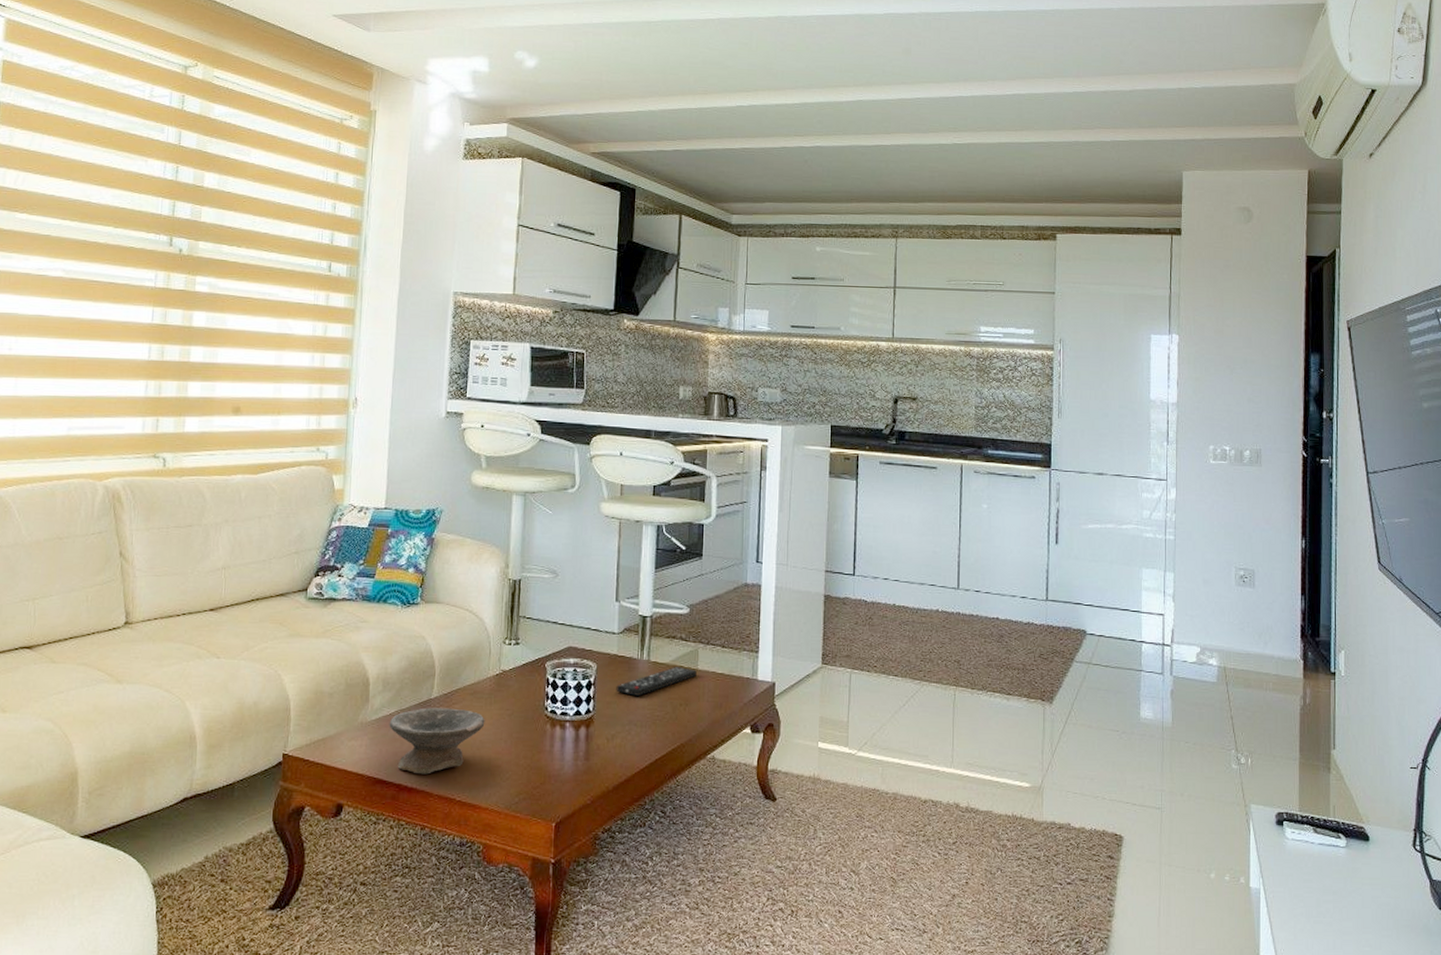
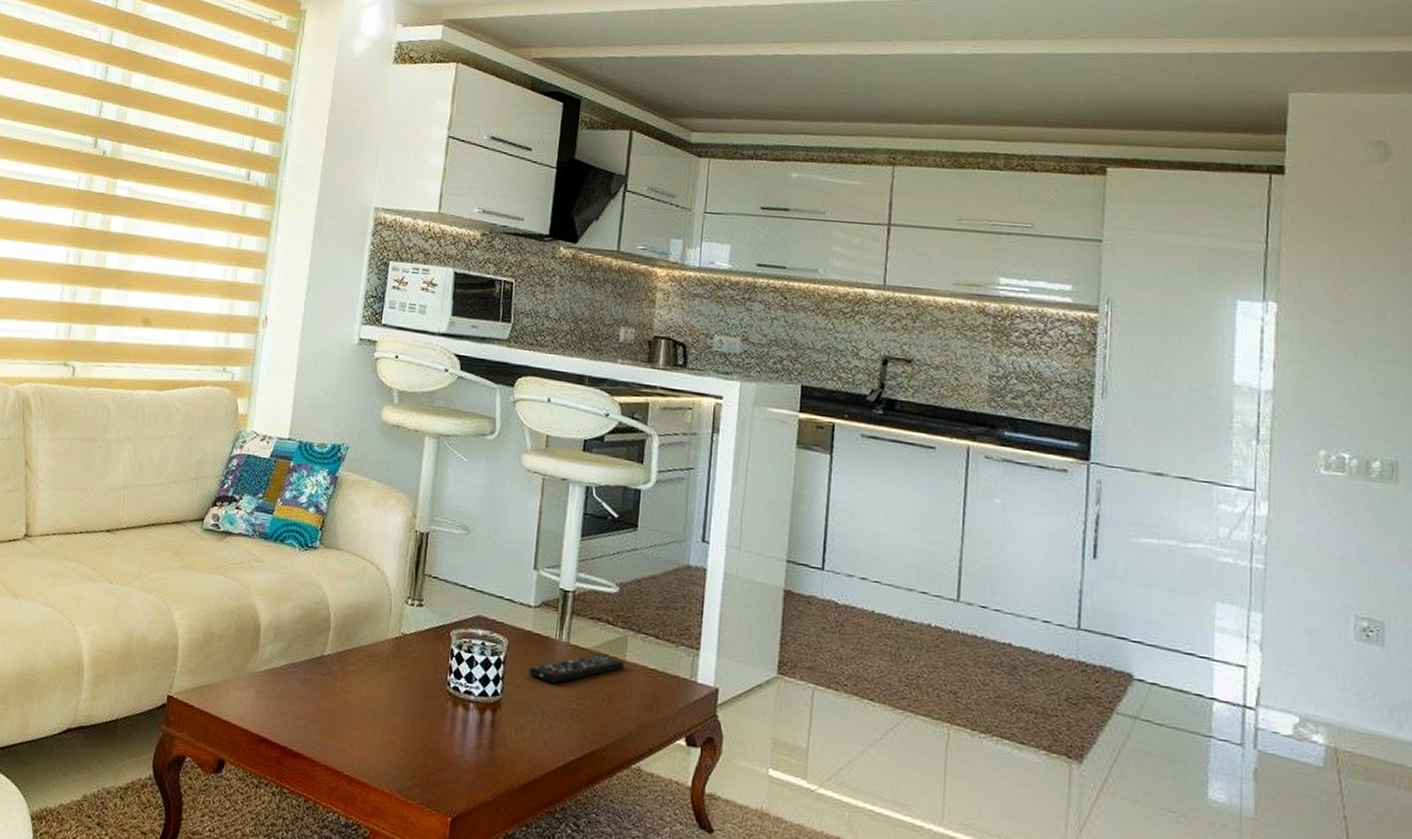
bowl: present [389,707,485,775] -> none [278,665,381,741]

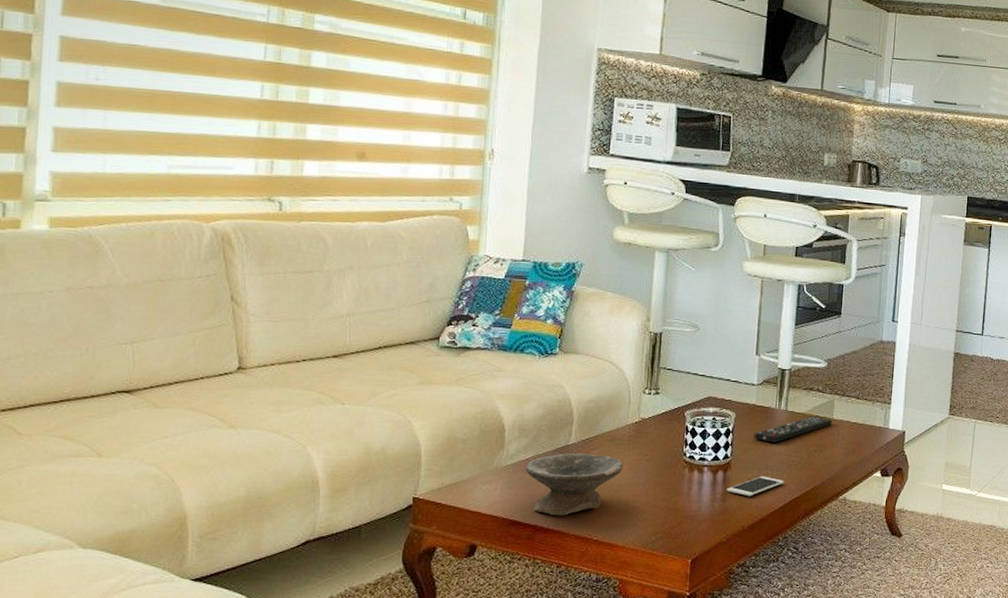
bowl: none [278,665,381,741] -> present [525,453,623,516]
smartphone: none [495,723,564,749] -> present [726,476,784,497]

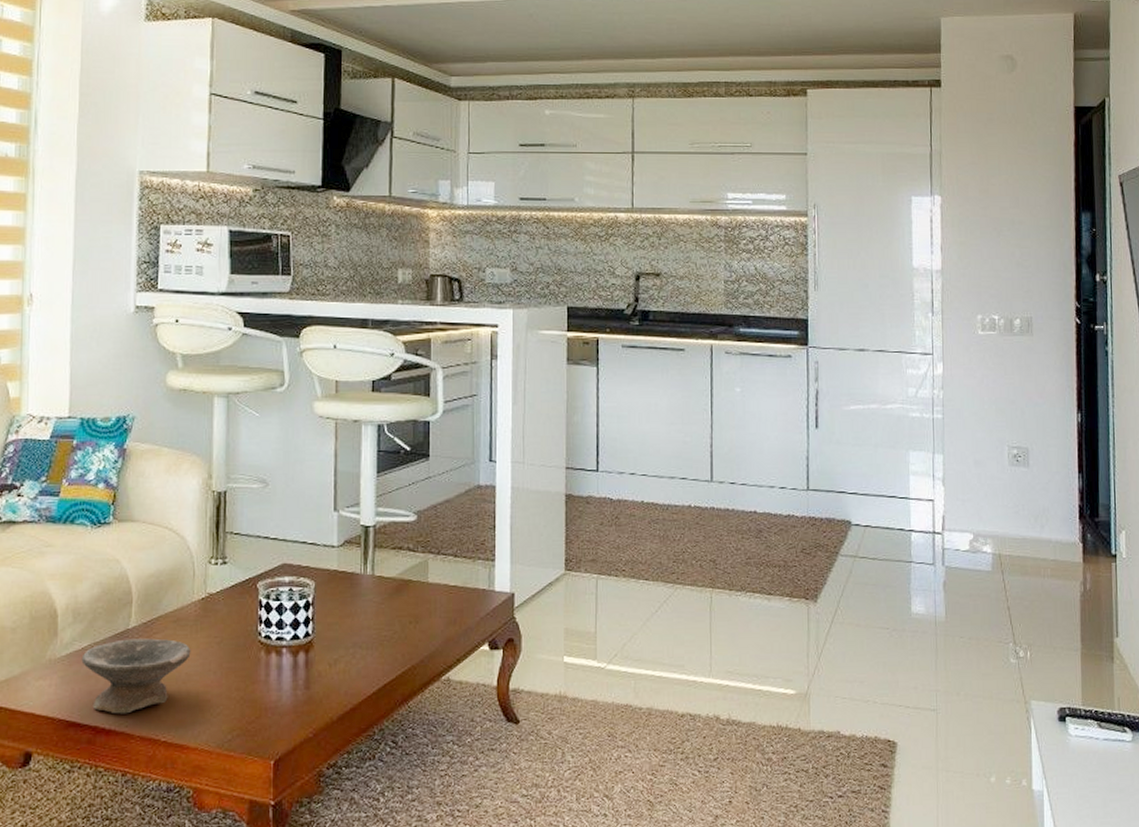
smartphone: present [726,476,784,497] -> none [310,655,376,682]
remote control: present [754,416,832,443] -> none [337,581,427,615]

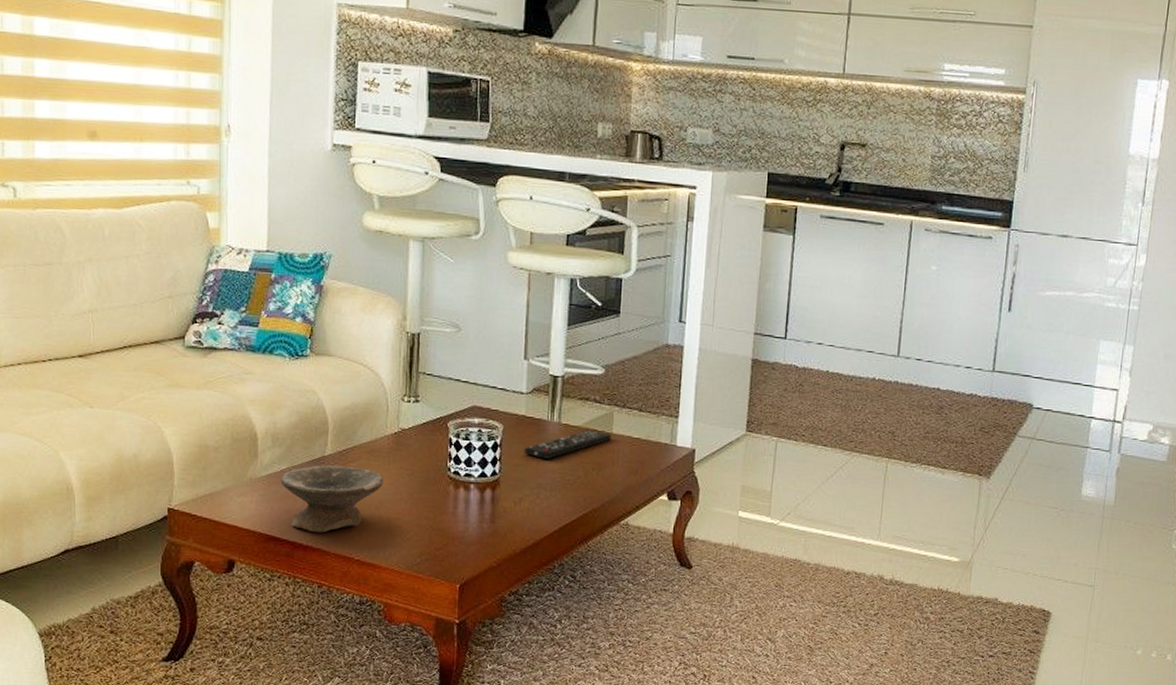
remote control: none [337,581,427,615] -> present [524,430,611,459]

